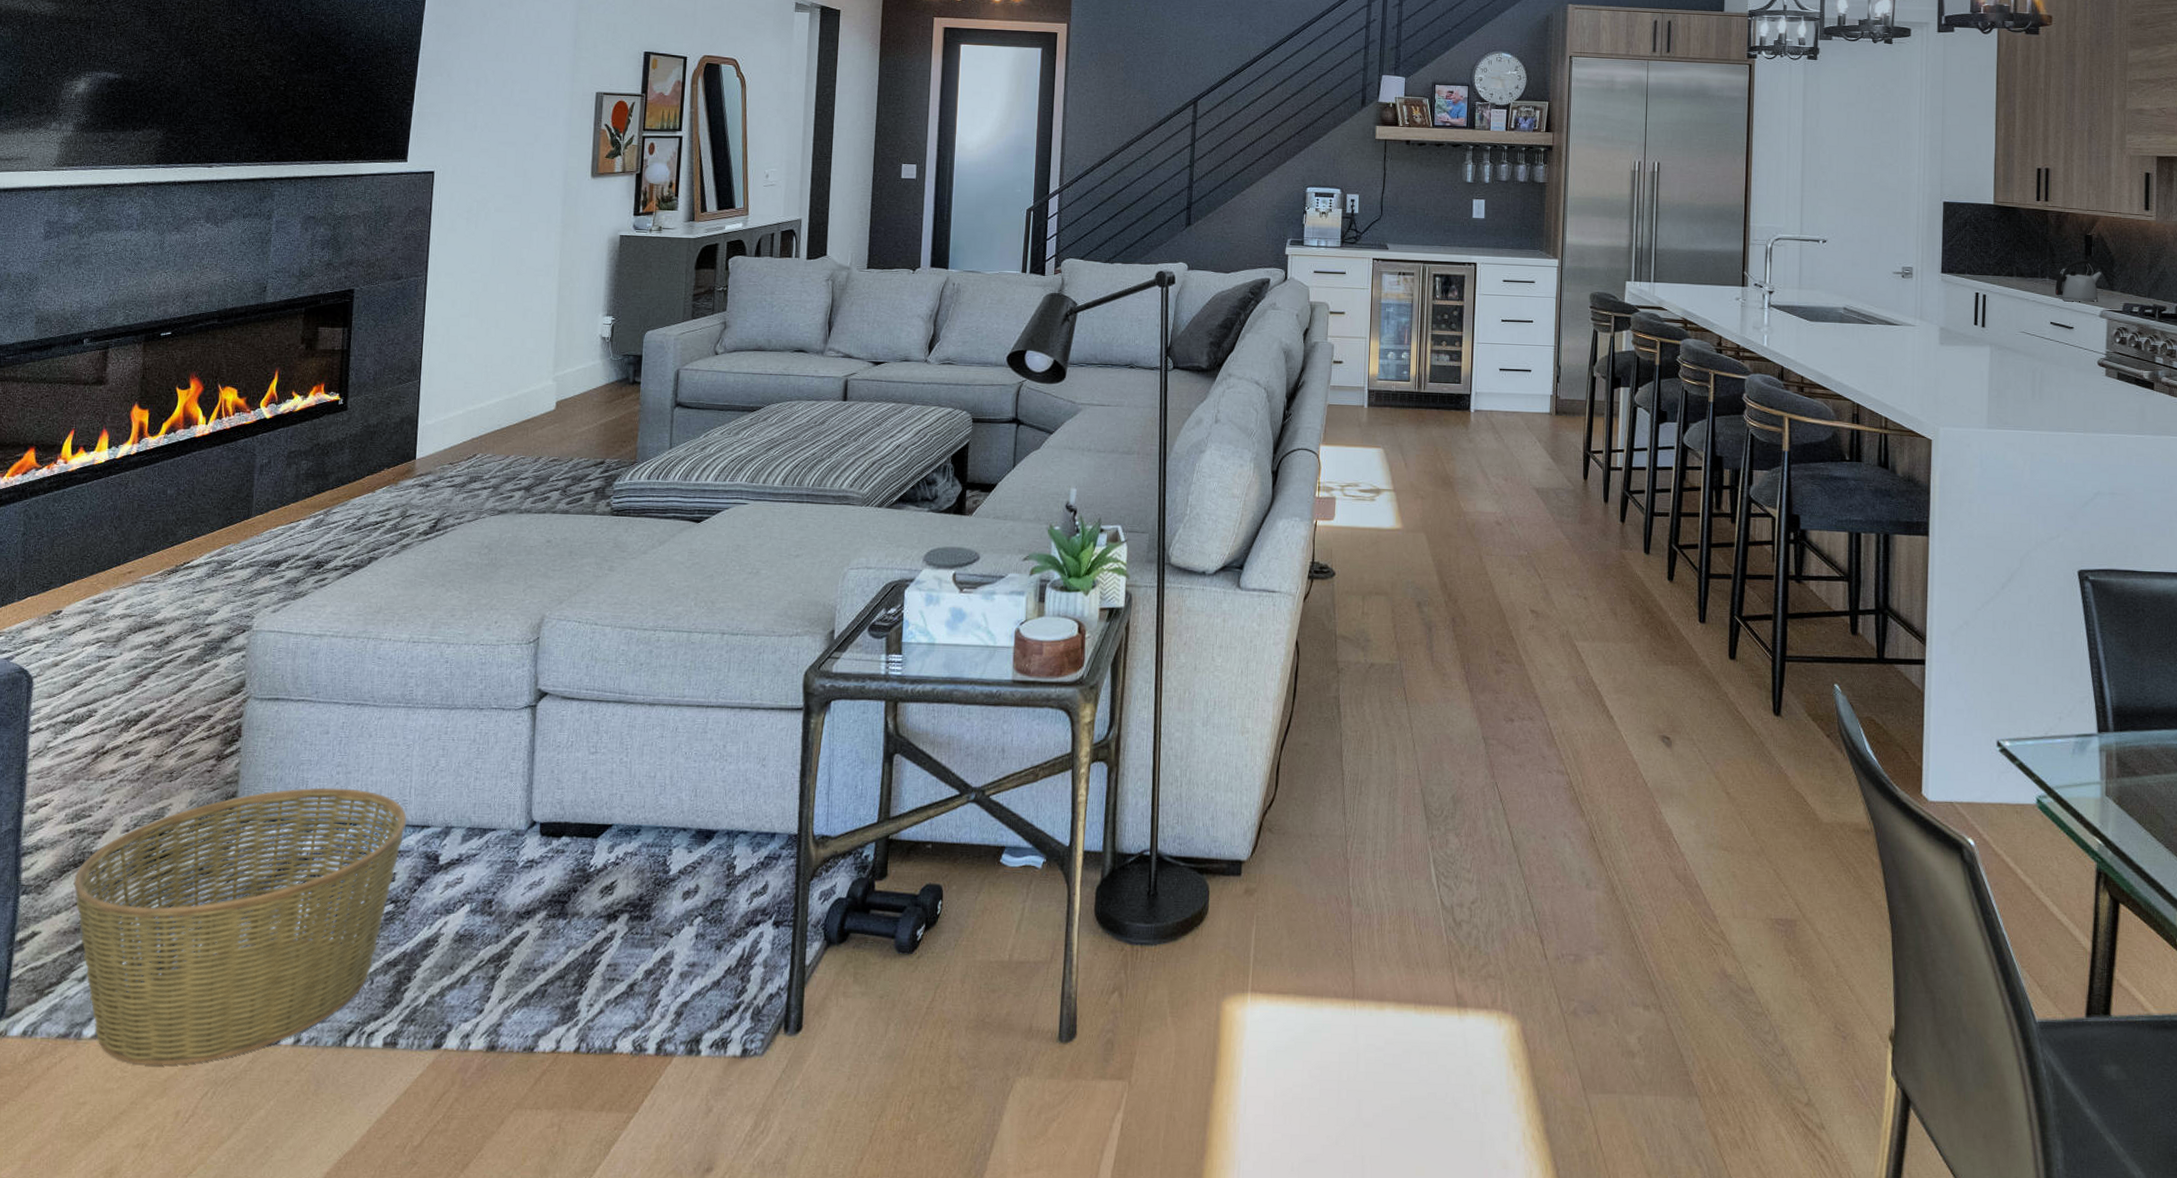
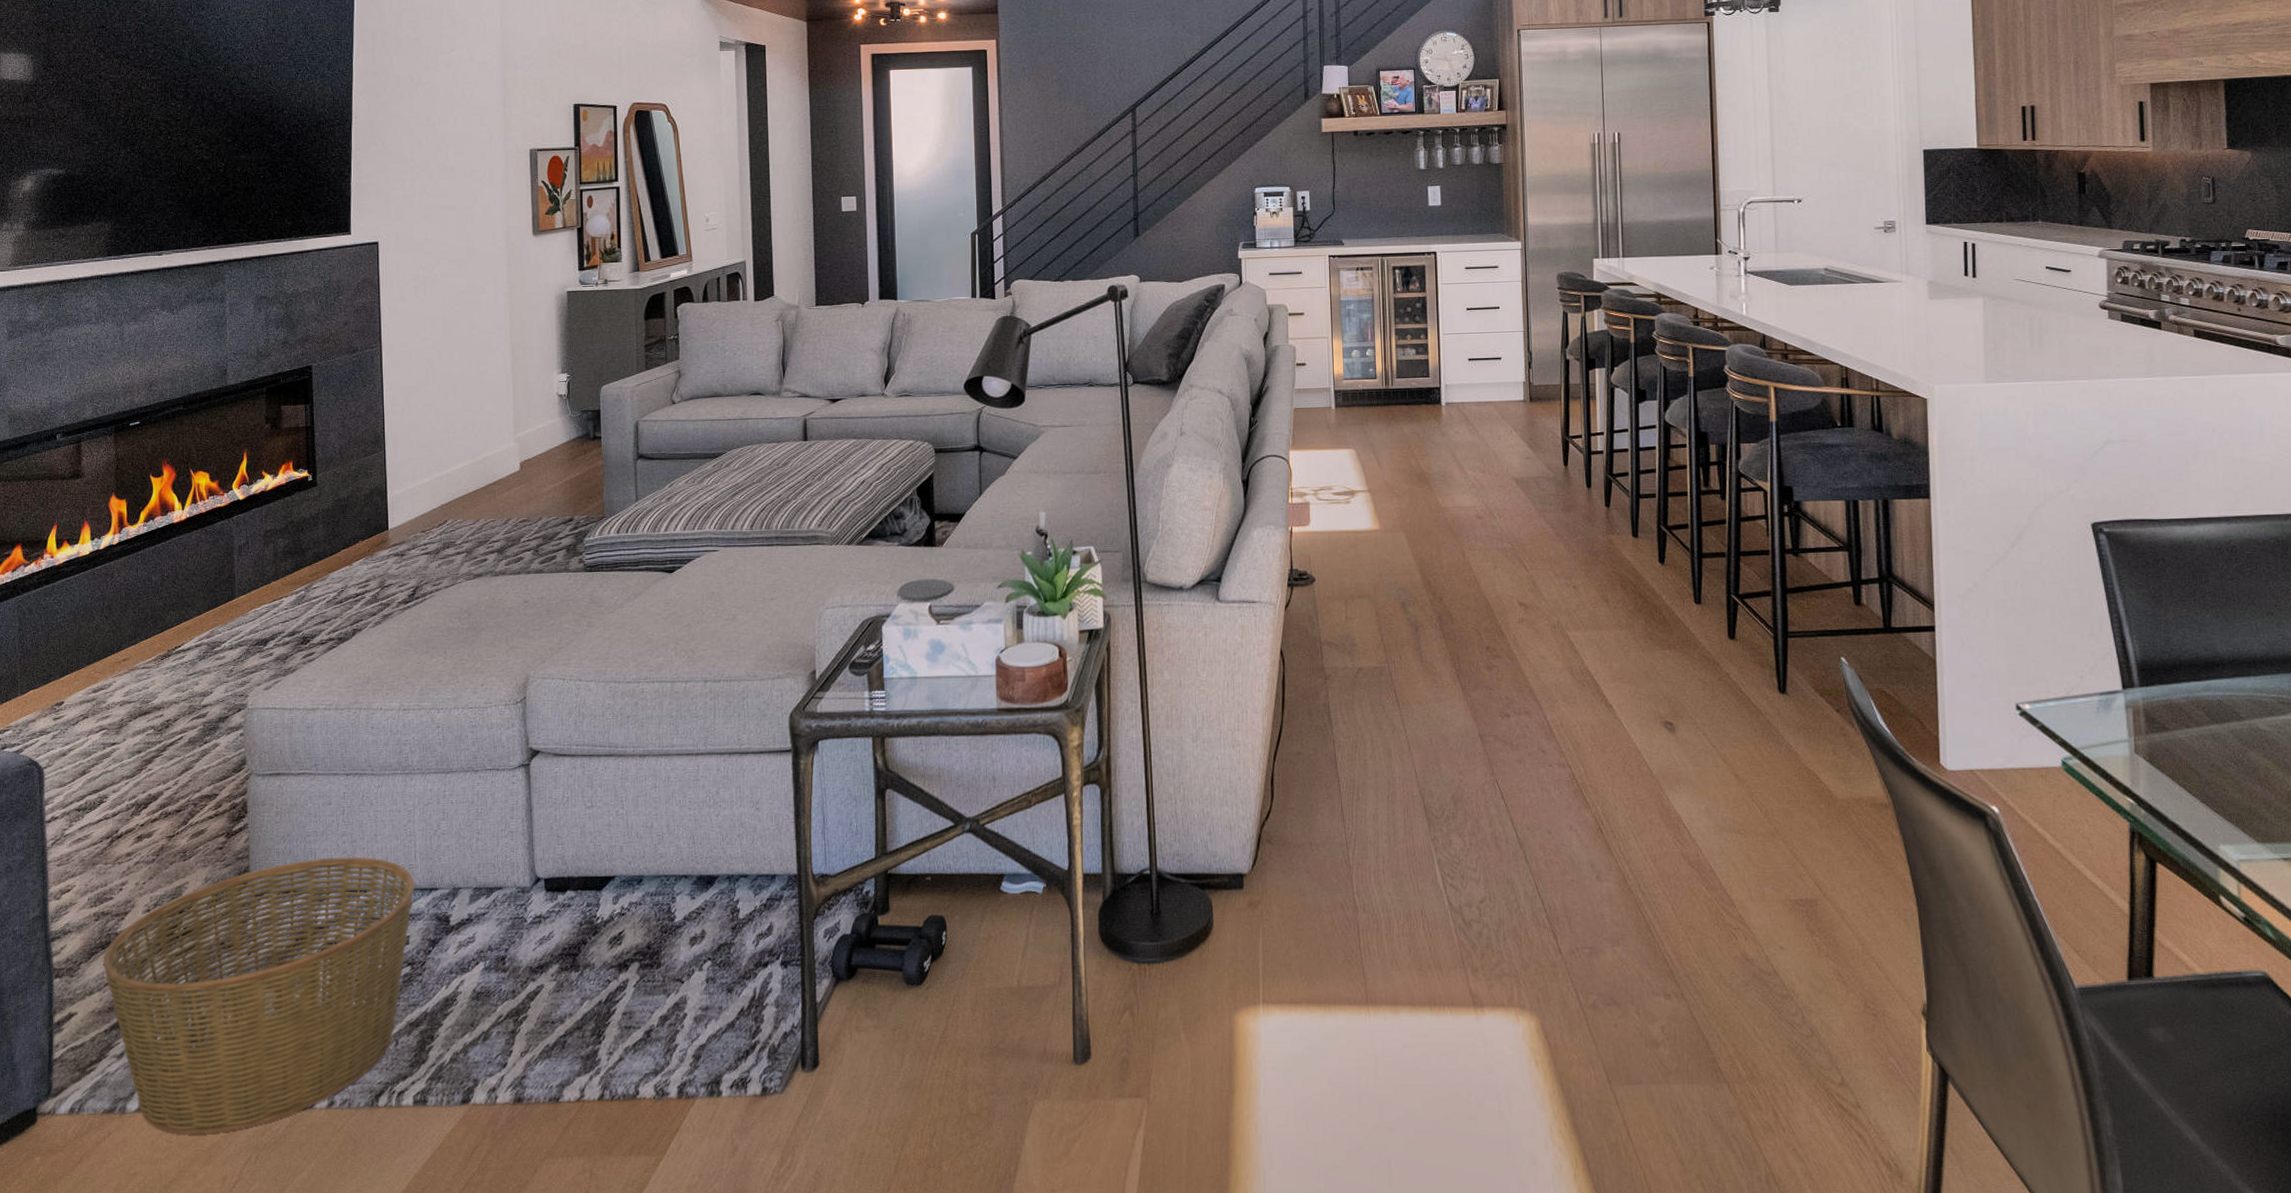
kettle: present [2055,259,2102,302] -> none [2049,197,2098,244]

